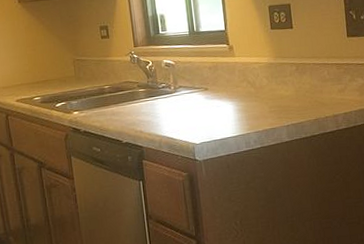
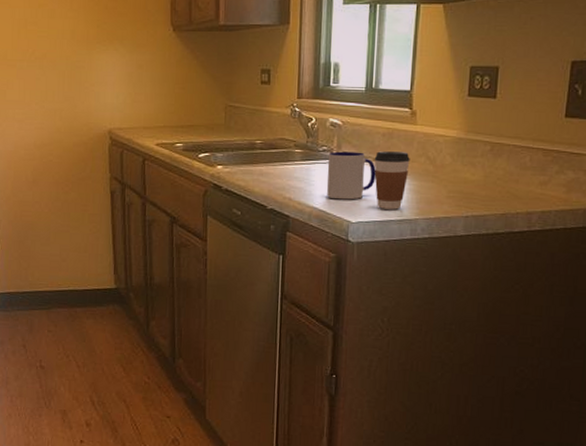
mug: none [167,84,210,127] -> present [327,151,376,200]
coffee cup: none [205,80,236,129] -> present [374,151,410,210]

